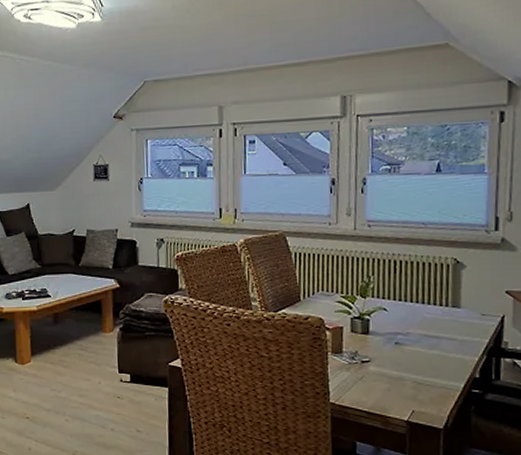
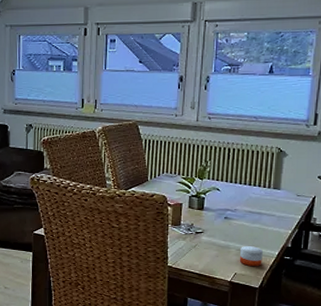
candle: none [416,377,445,403] -> present [239,246,263,267]

